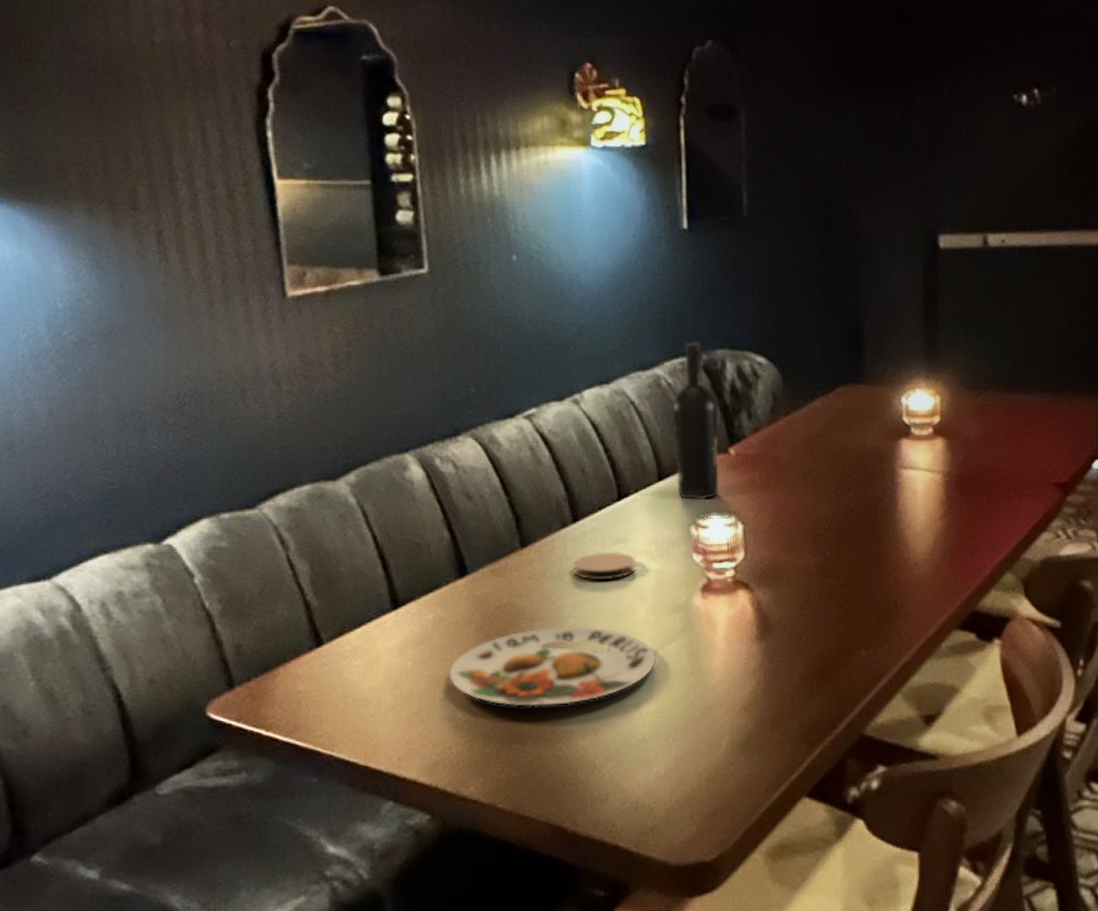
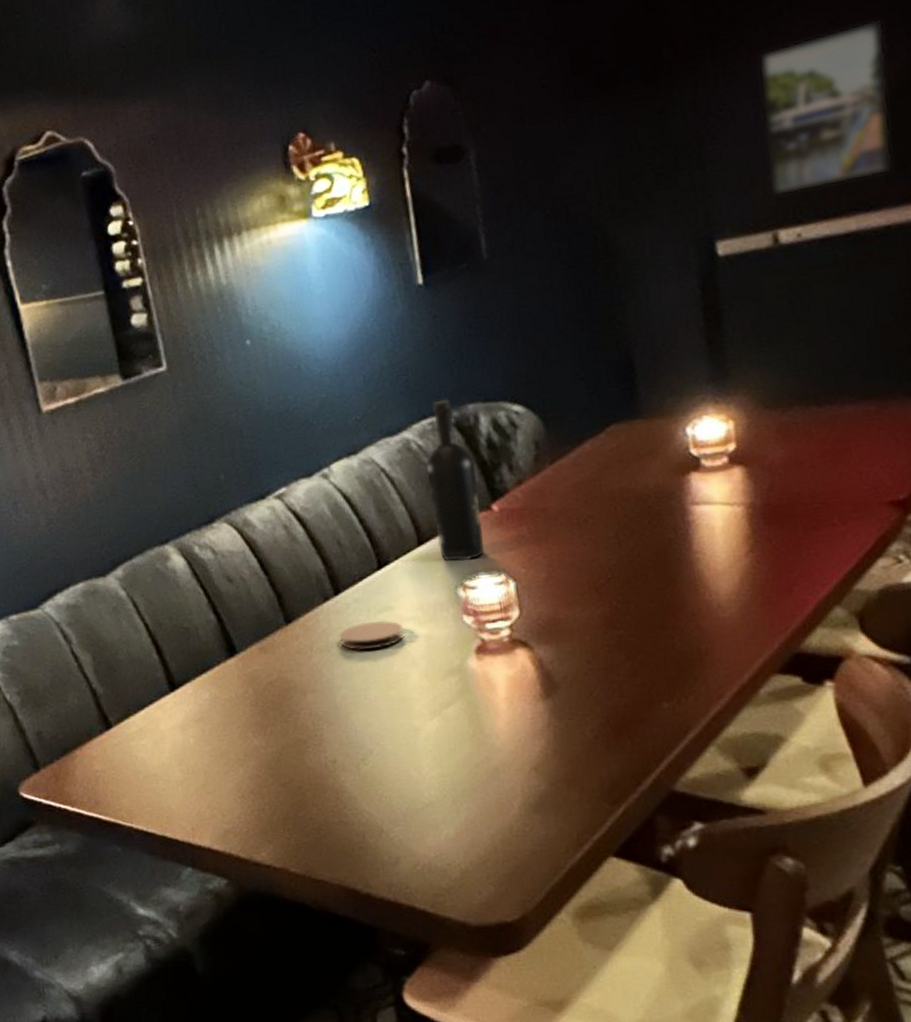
plate: present [449,626,656,707] -> none [229,695,435,776]
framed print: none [983,71,1079,205] -> present [758,20,893,197]

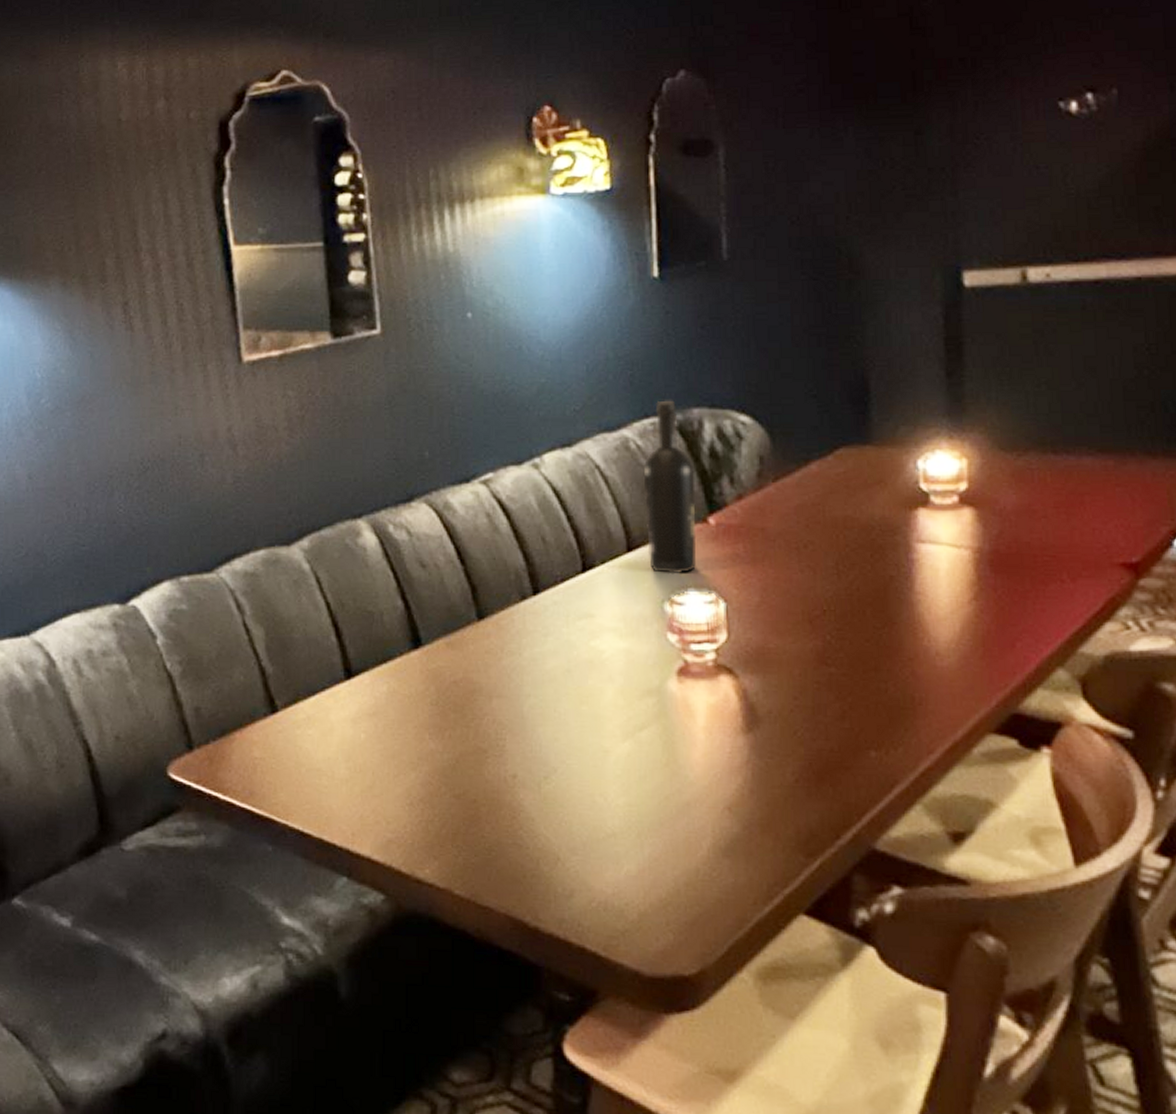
coaster: present [339,620,404,650] -> none [533,627,602,657]
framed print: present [758,20,893,197] -> none [1019,68,1148,233]

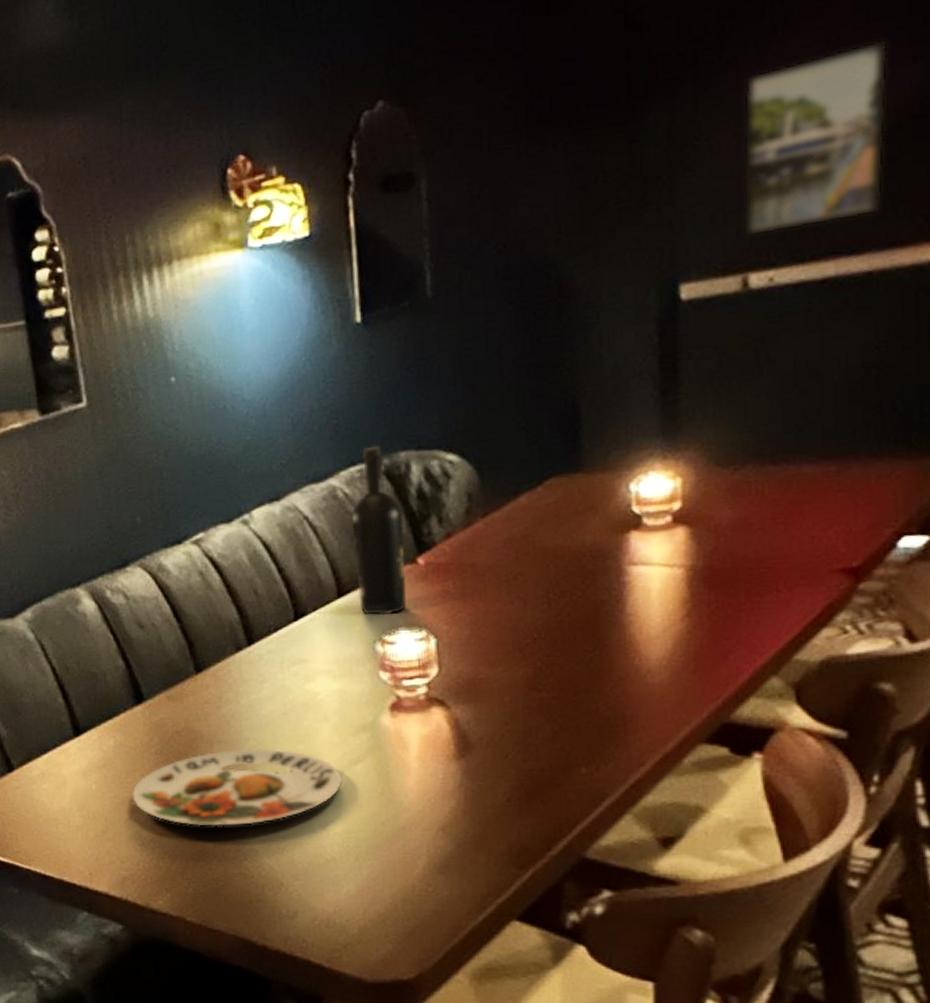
plate: none [403,706,626,790] -> present [132,748,342,827]
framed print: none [1019,68,1148,233] -> present [742,41,889,237]

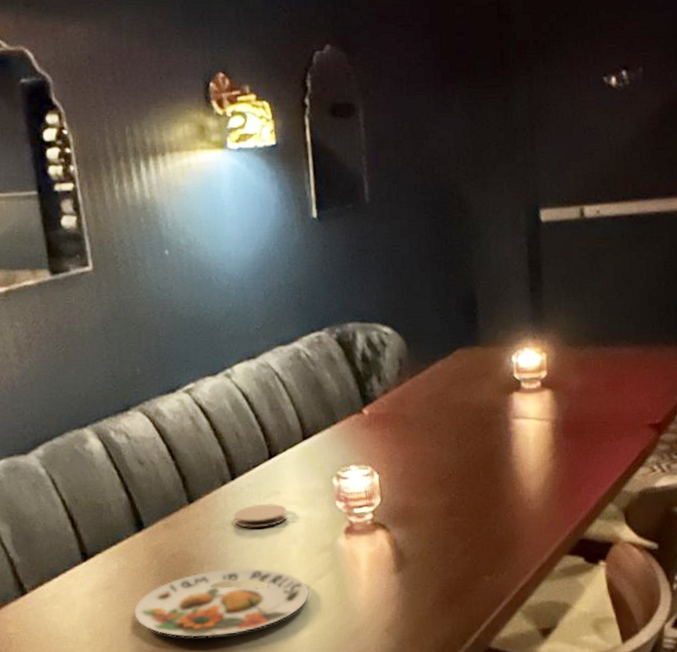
coaster: none [250,673,317,702] -> present [233,503,288,528]
wine bottle: present [351,445,406,616] -> none [312,317,355,456]
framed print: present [742,41,889,237] -> none [576,52,664,179]

